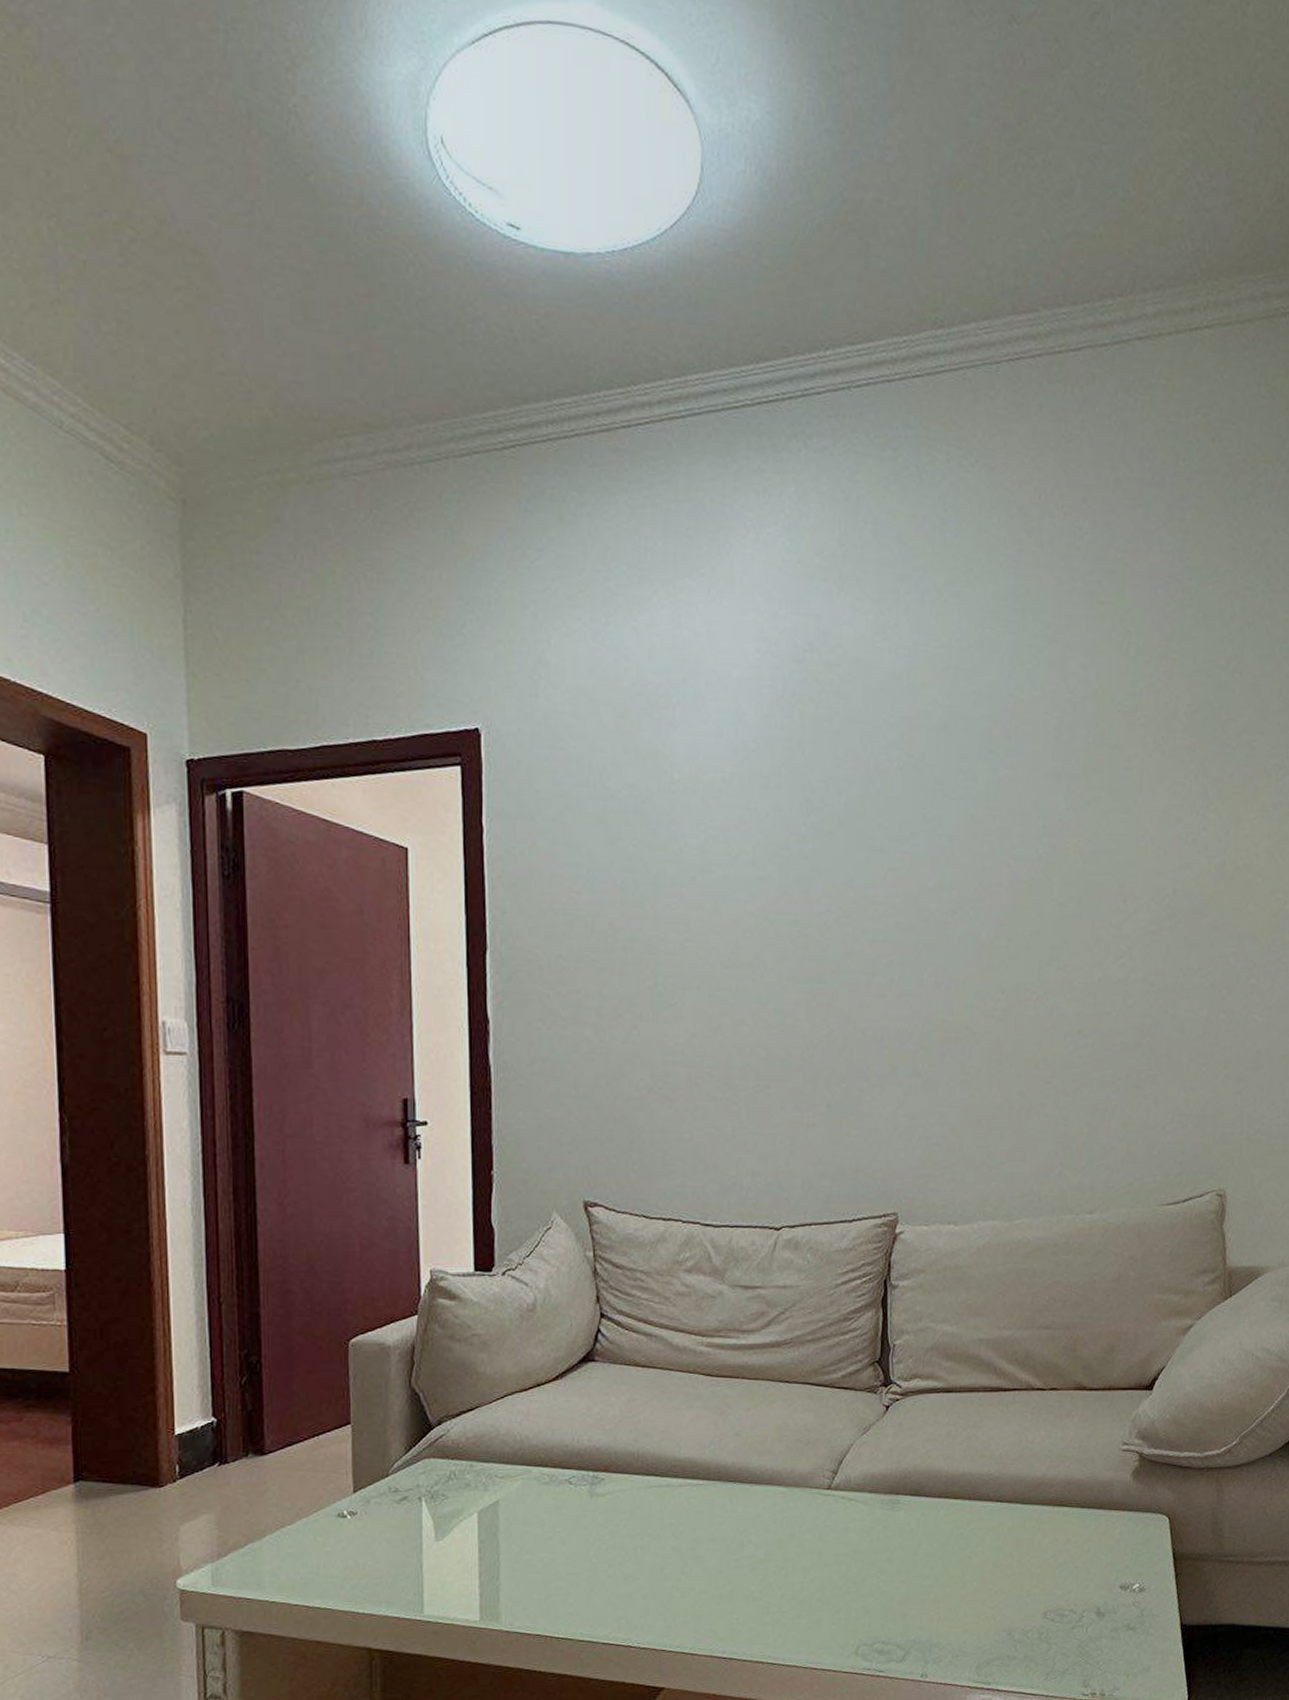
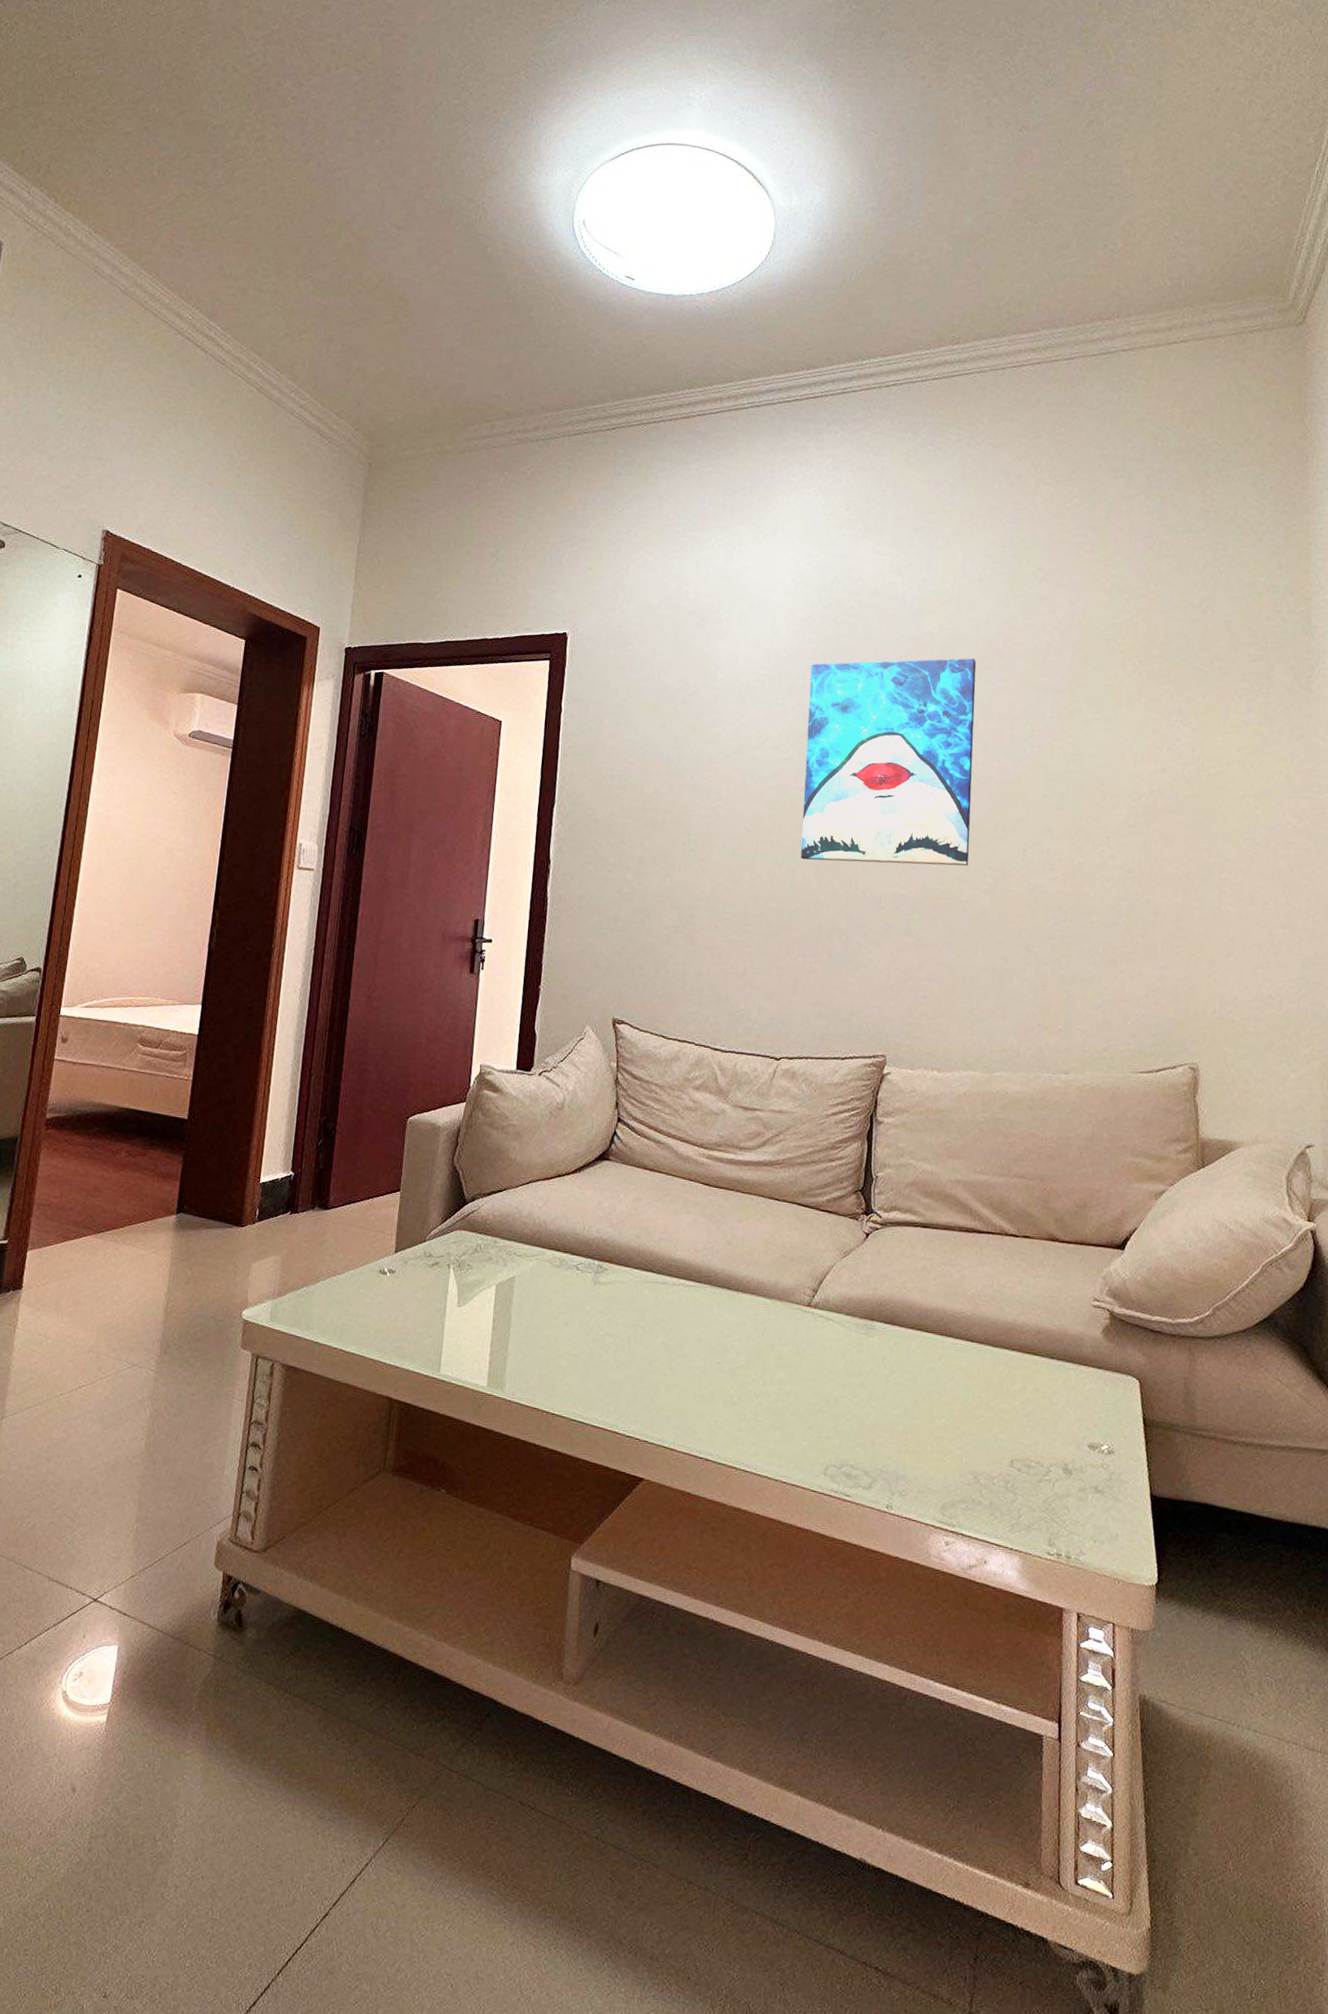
wall art: none [786,741,980,998] -> present [800,658,977,867]

